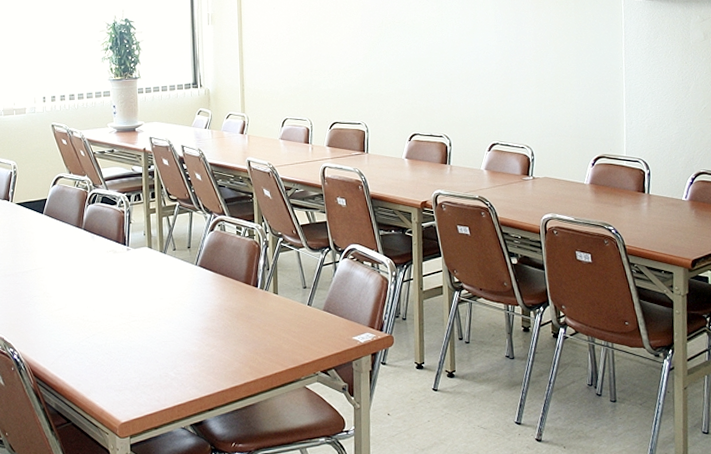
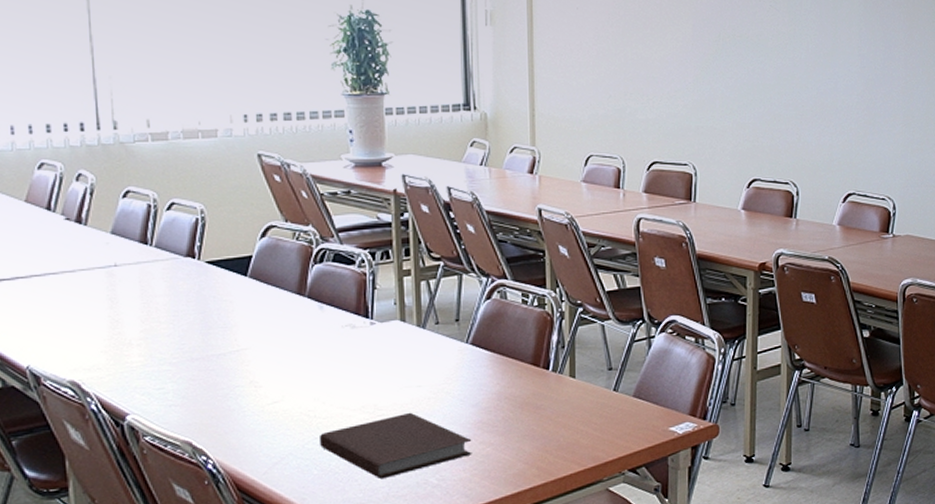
notebook: none [90,319,201,371] -> present [319,412,472,478]

